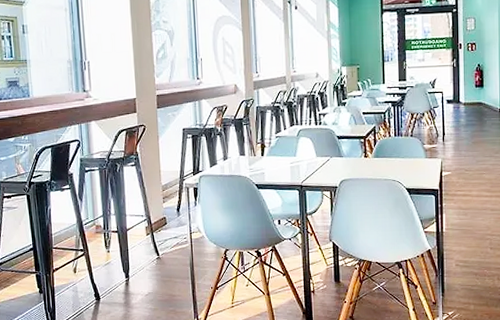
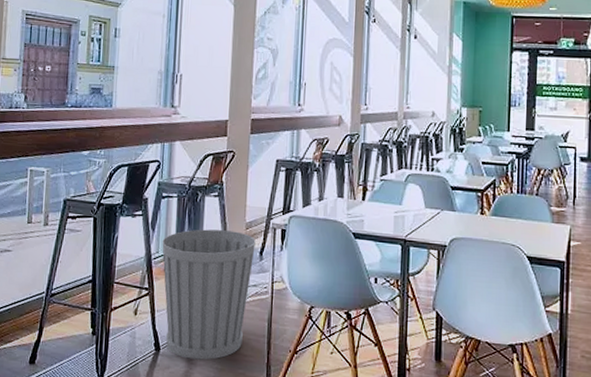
trash can: none [90,194,173,304] -> present [162,229,256,360]

